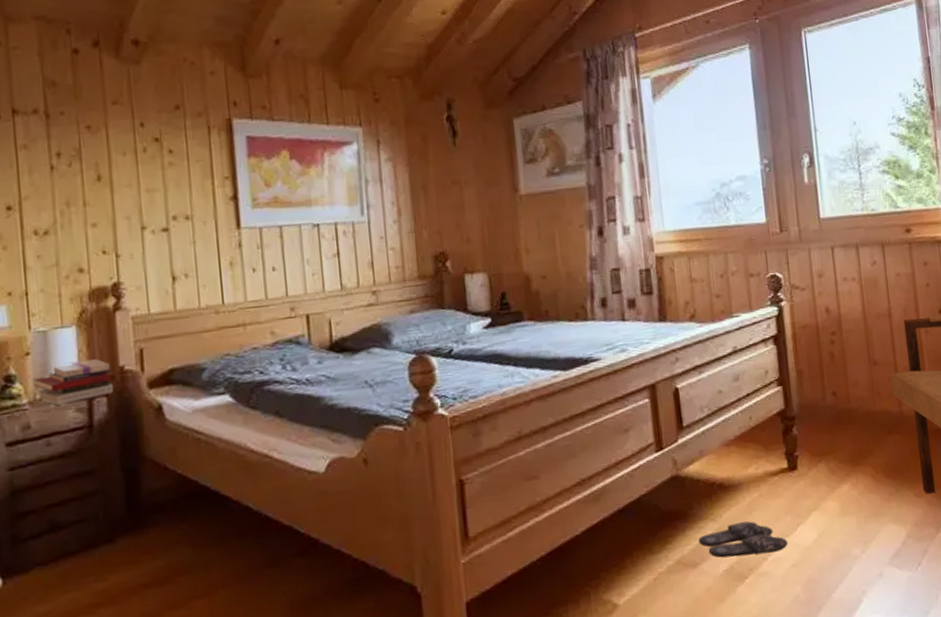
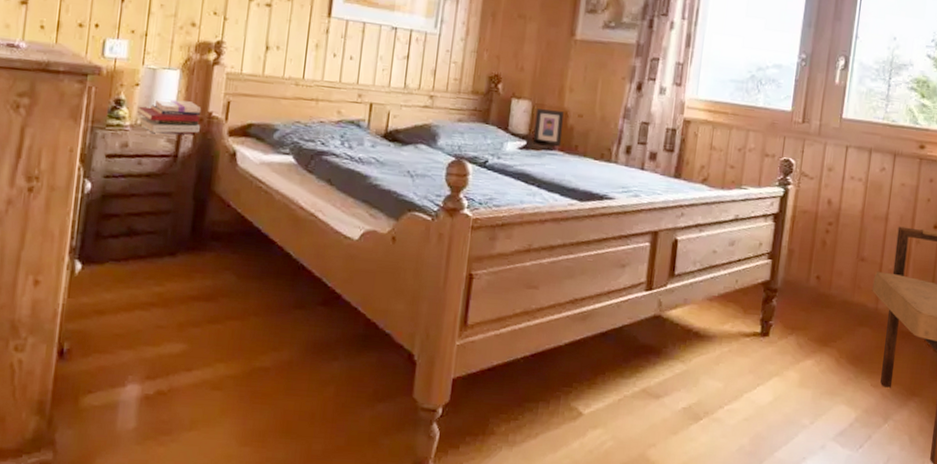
picture frame: none [493,277,530,320] -> present [533,109,564,147]
slippers: present [698,521,787,557] -> none [666,369,745,403]

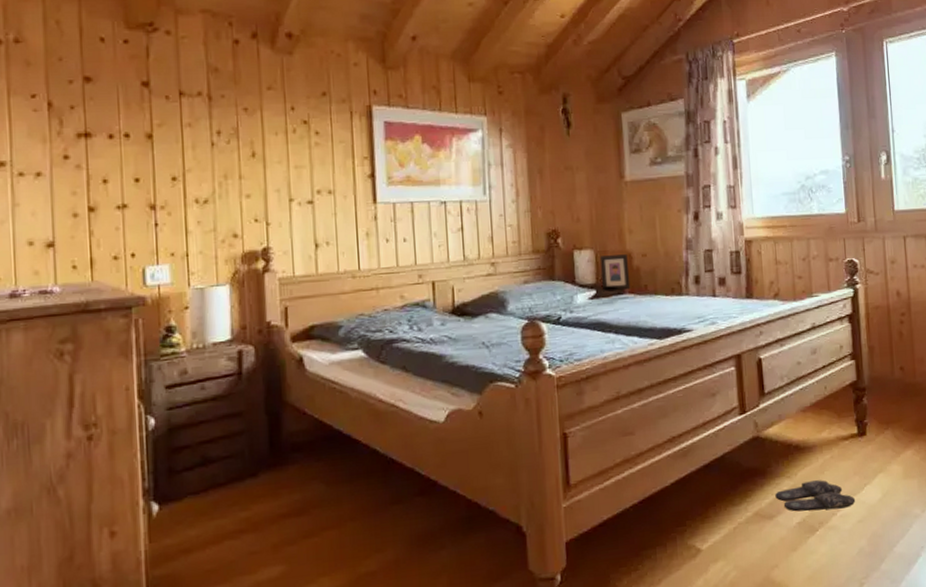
books: present [137,98,201,135] -> none [191,314,260,354]
slippers: none [666,369,745,403] -> present [775,480,855,511]

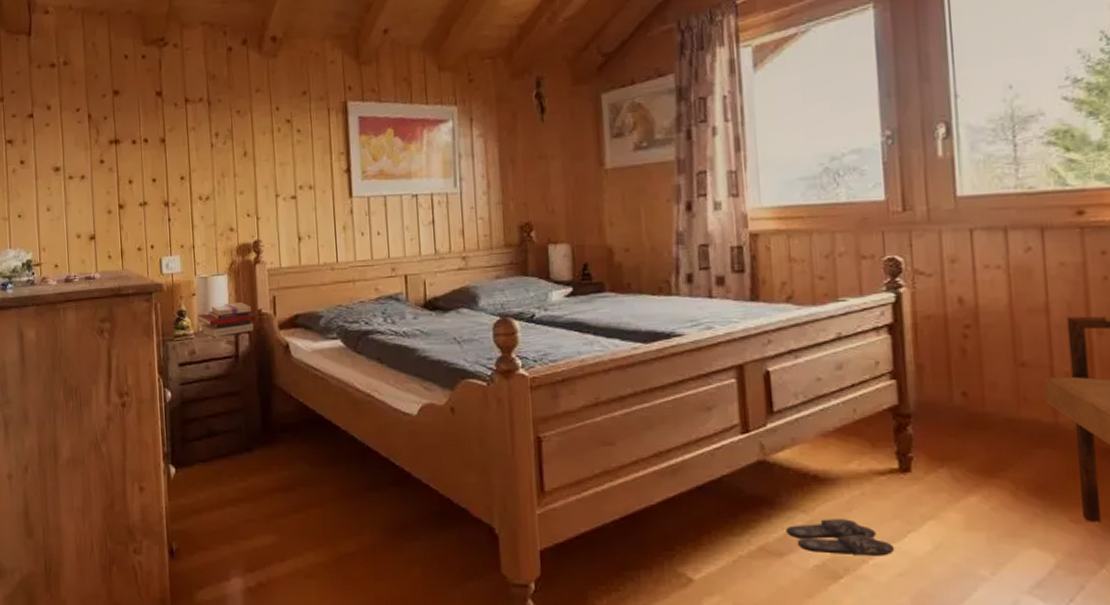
books: none [191,314,260,354] -> present [197,302,253,337]
picture frame: present [599,254,631,292] -> none [576,249,611,290]

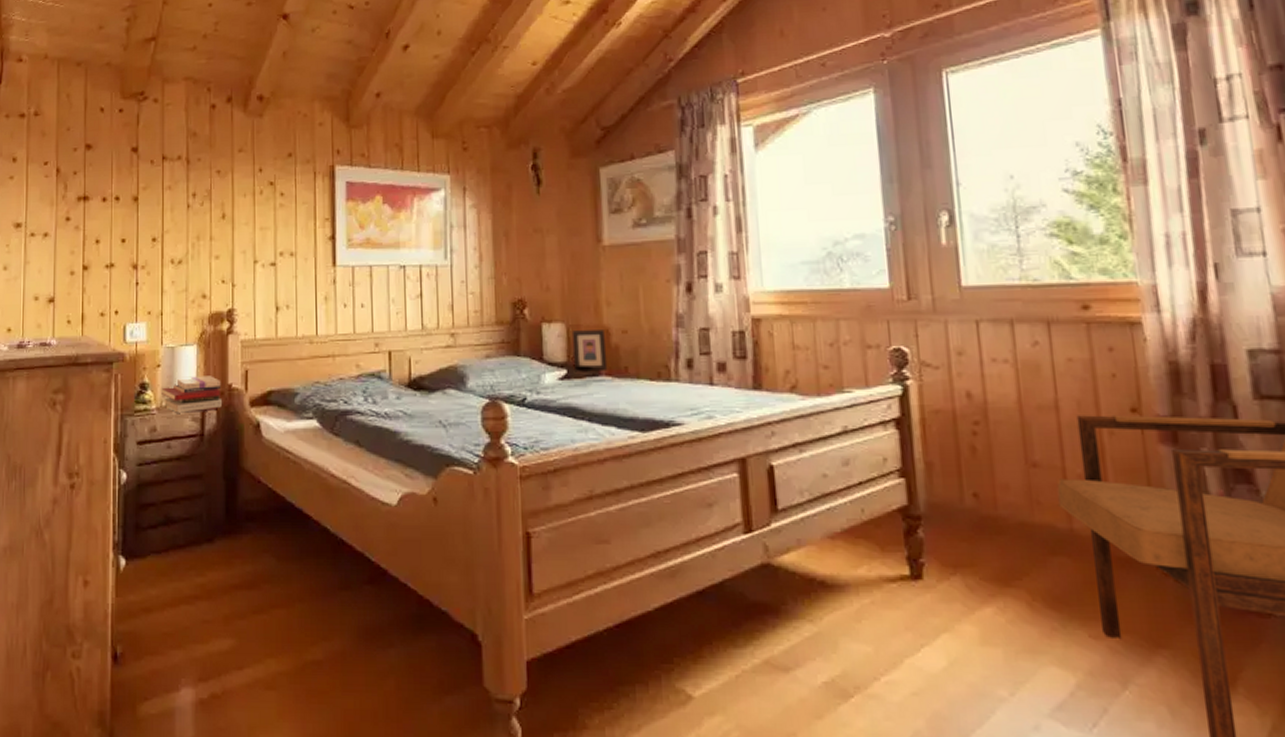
picture frame: none [576,249,611,290] -> present [571,330,608,372]
slippers: present [786,519,894,556] -> none [792,630,906,673]

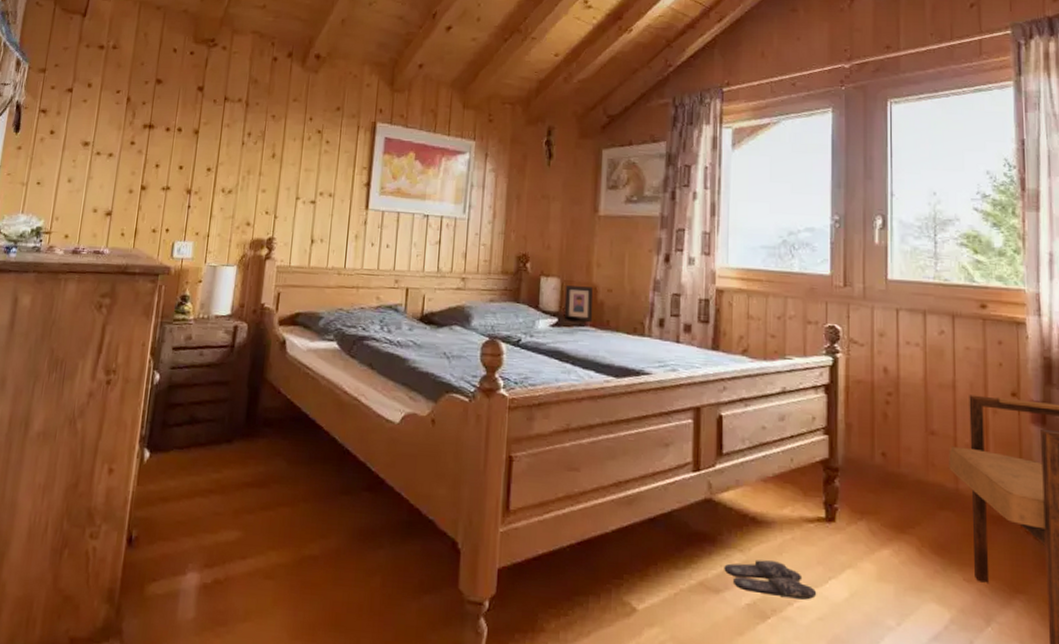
books: present [161,376,222,413] -> none [200,293,255,326]
slippers: none [792,630,906,673] -> present [724,560,816,600]

